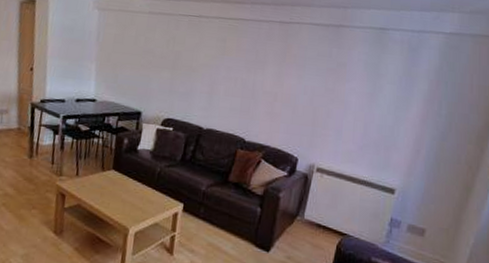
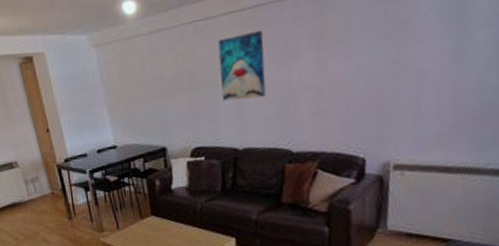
wall art: none [199,36,242,91] -> present [217,30,266,101]

